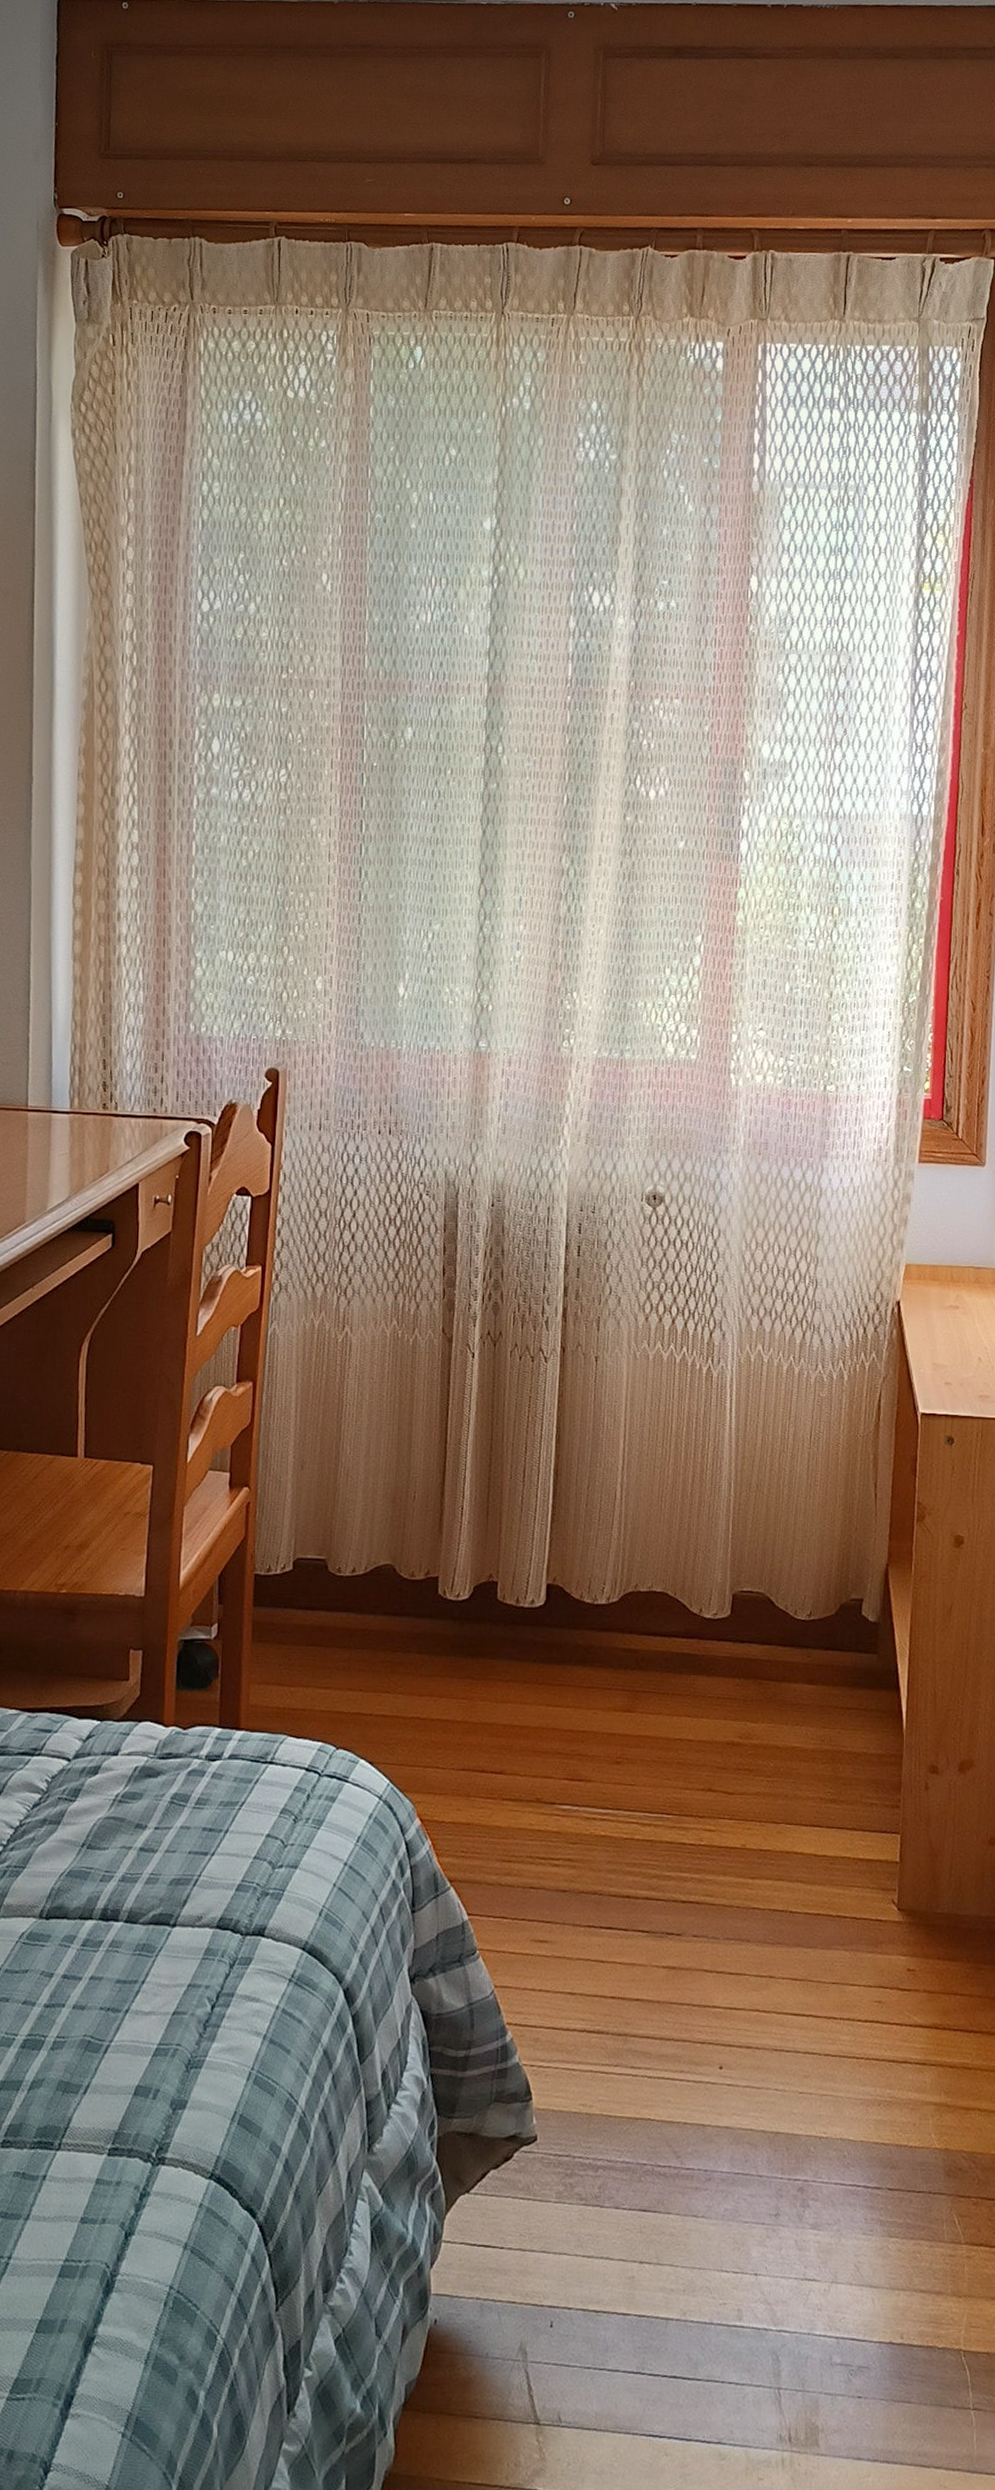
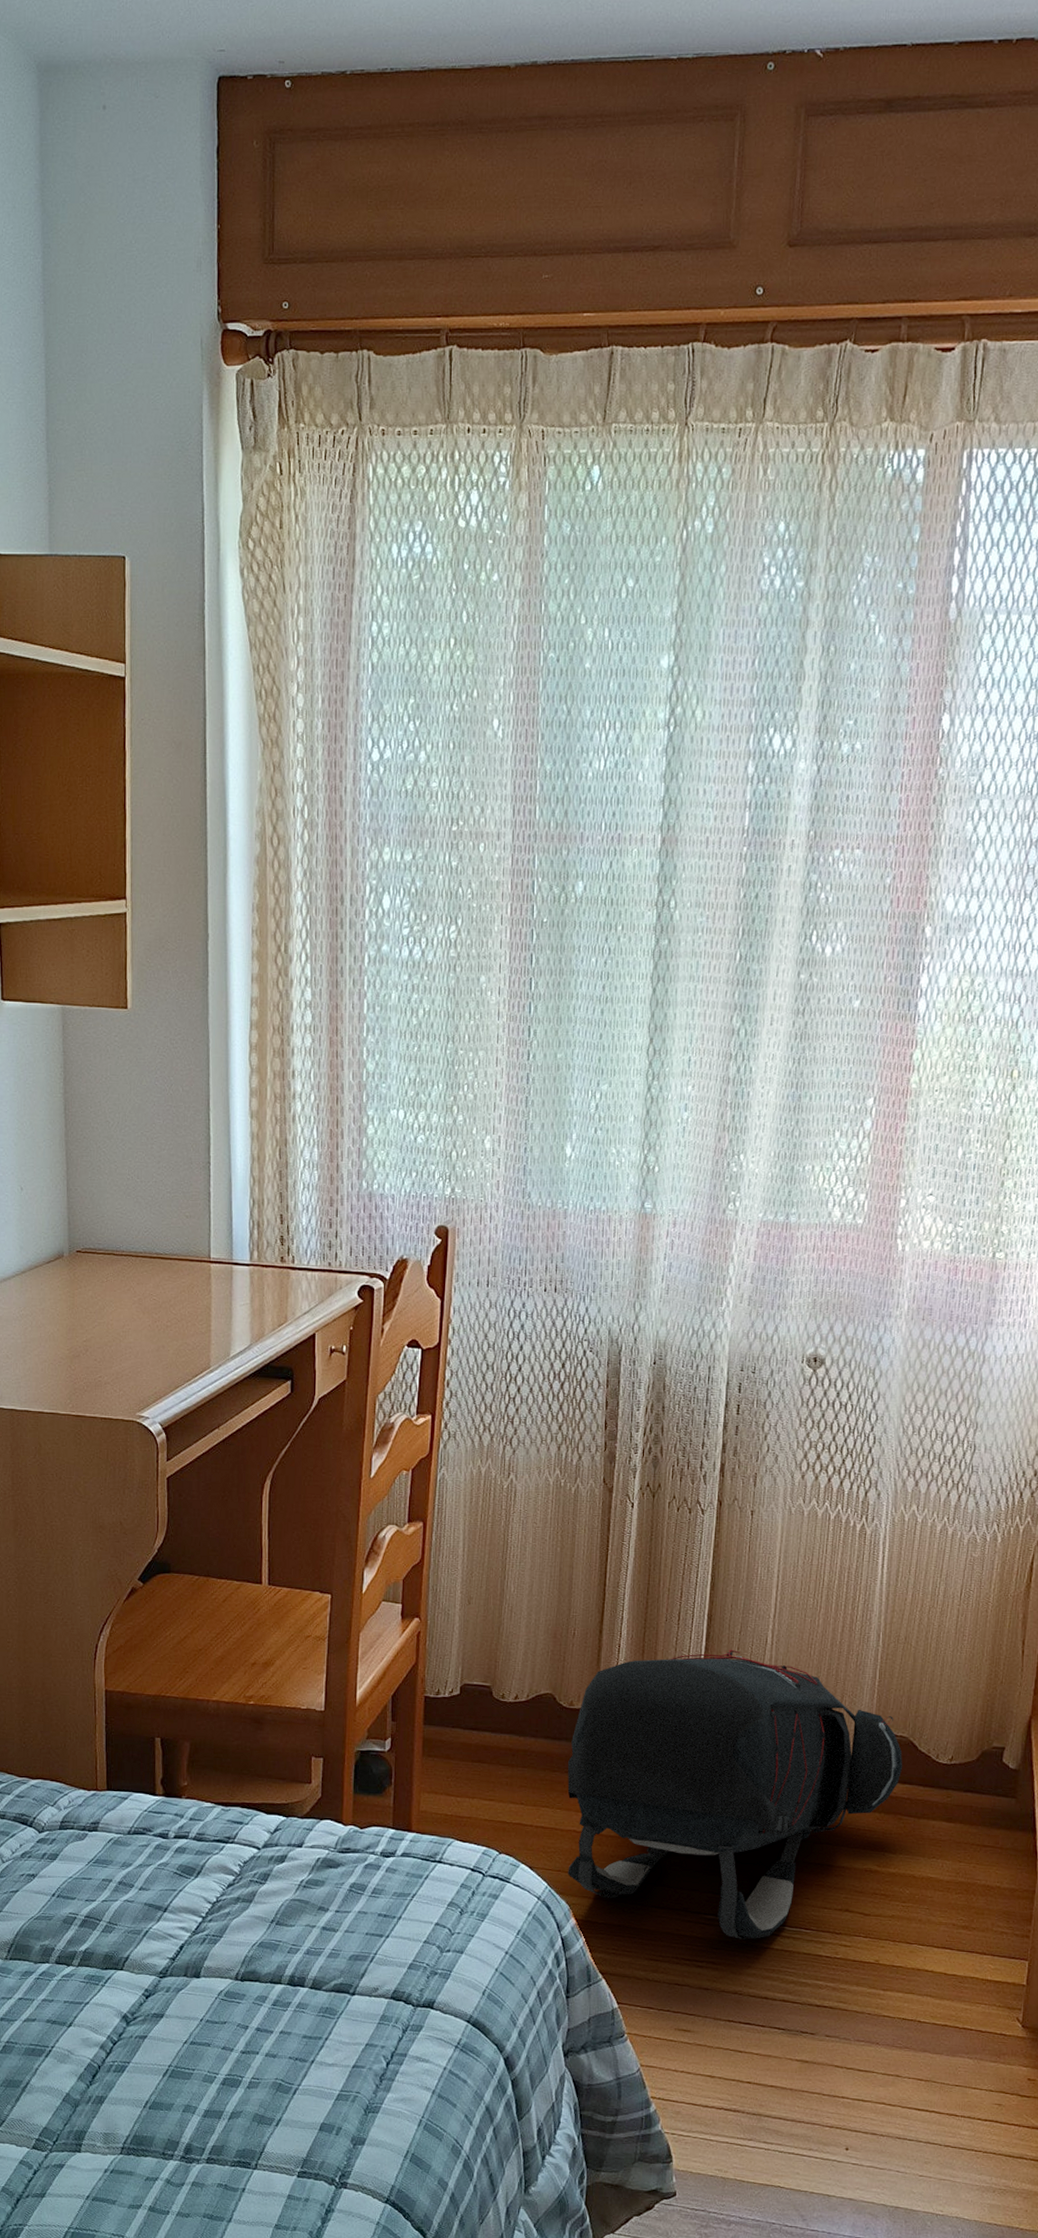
backpack: none [409,1506,761,1831] -> present [567,1649,903,1940]

